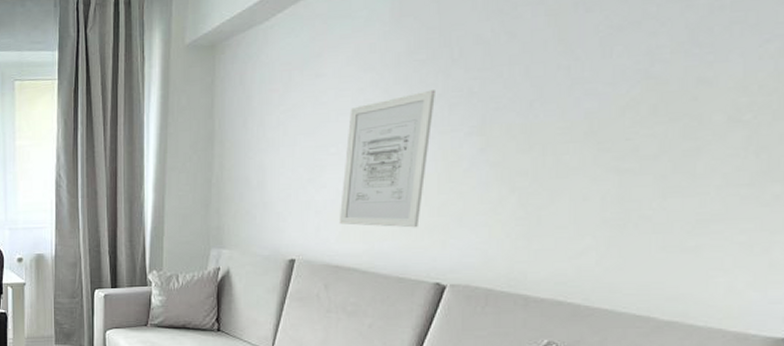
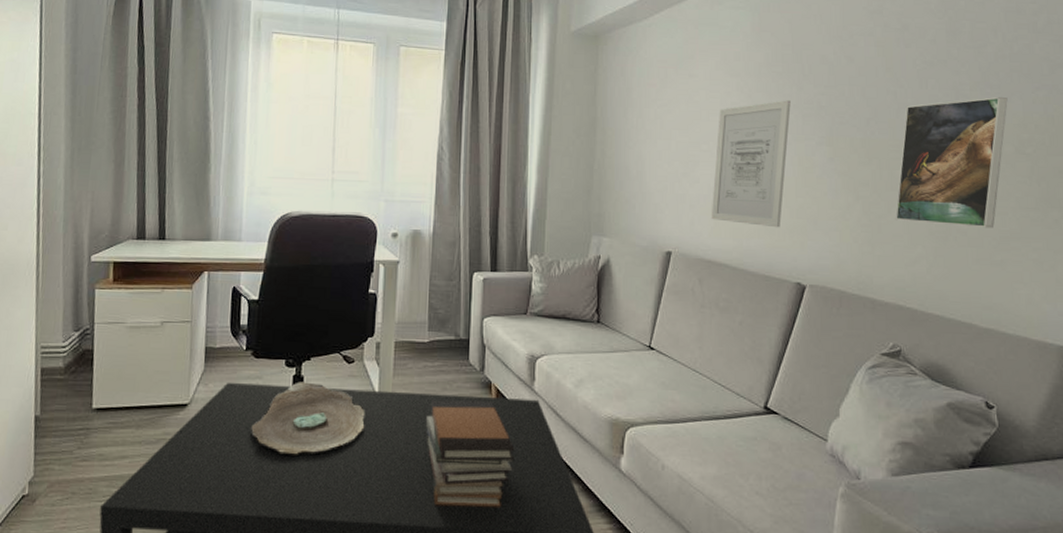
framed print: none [558,56,723,212] -> present [895,96,1008,229]

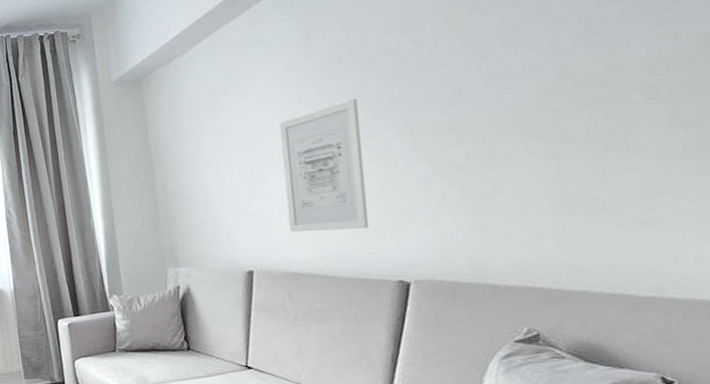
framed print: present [895,96,1008,229] -> none [494,42,634,199]

